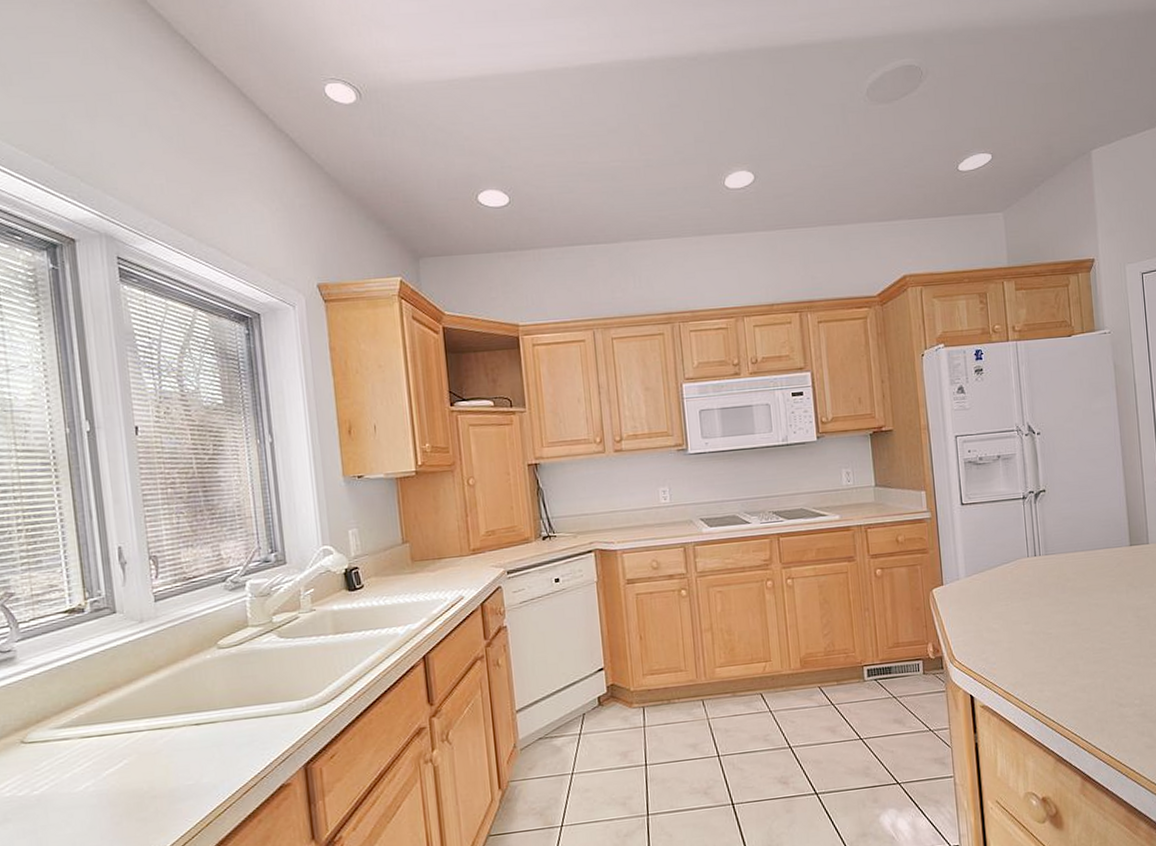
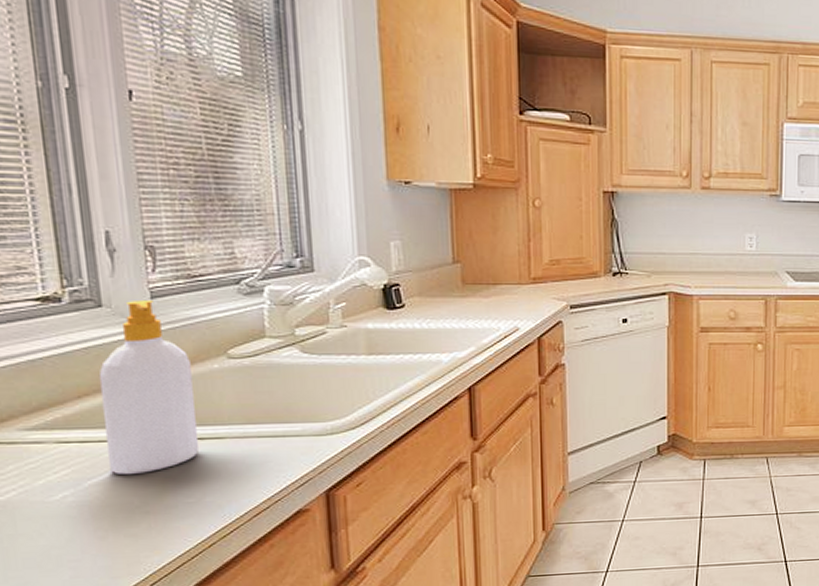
soap bottle: none [114,602,196,763] -> present [98,299,199,474]

